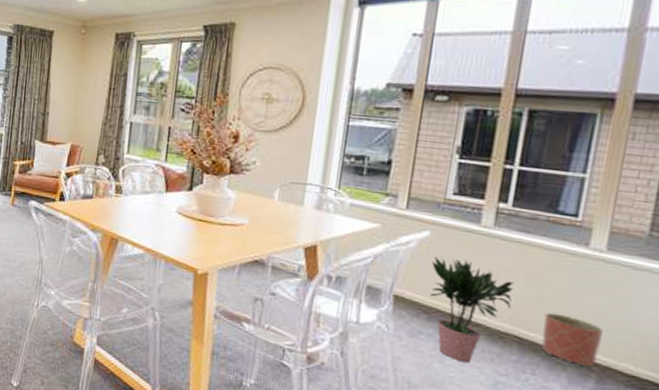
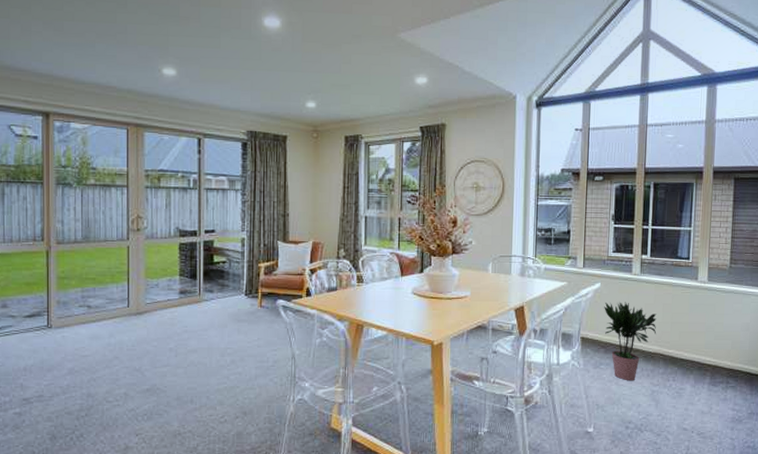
planter: present [541,312,603,367] -> none [676,332,711,369]

